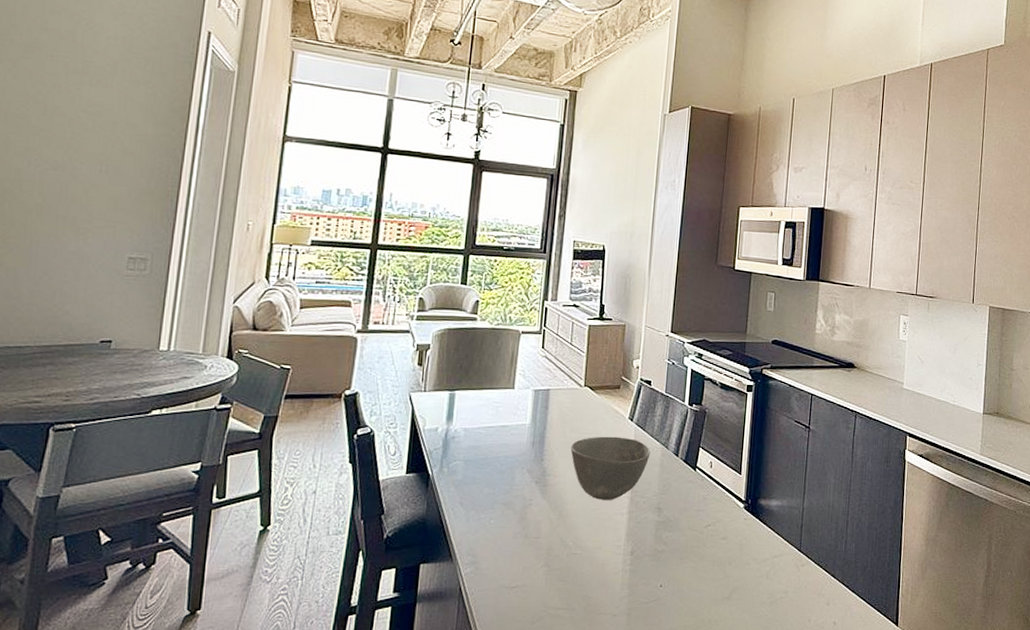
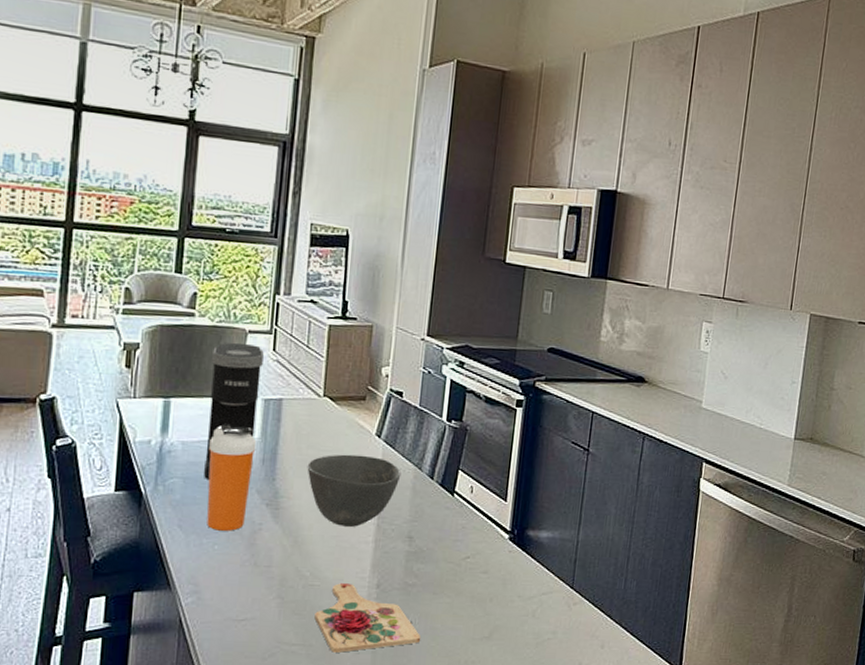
coffee maker: none [483,342,534,462] -> present [204,342,264,481]
shaker bottle: none [484,411,528,507] -> present [207,423,257,531]
cutting board: none [577,551,669,615] -> present [314,583,420,653]

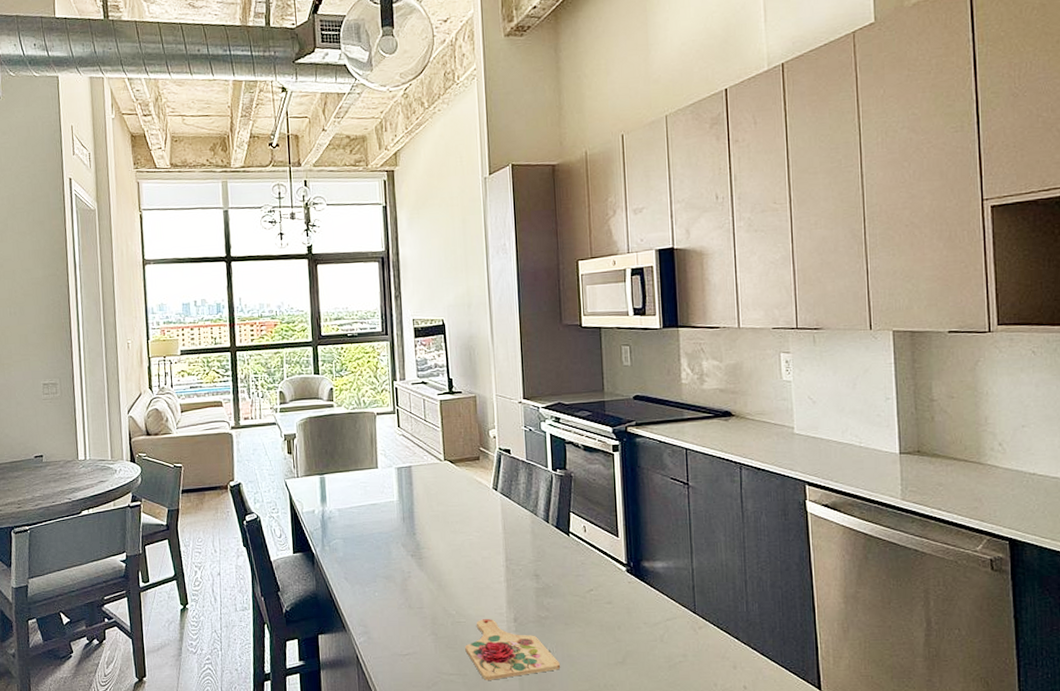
coffee maker: present [204,342,264,481] -> none [351,424,393,539]
shaker bottle: present [207,423,257,531] -> none [359,491,397,580]
bowl: present [307,454,401,527] -> none [439,507,520,570]

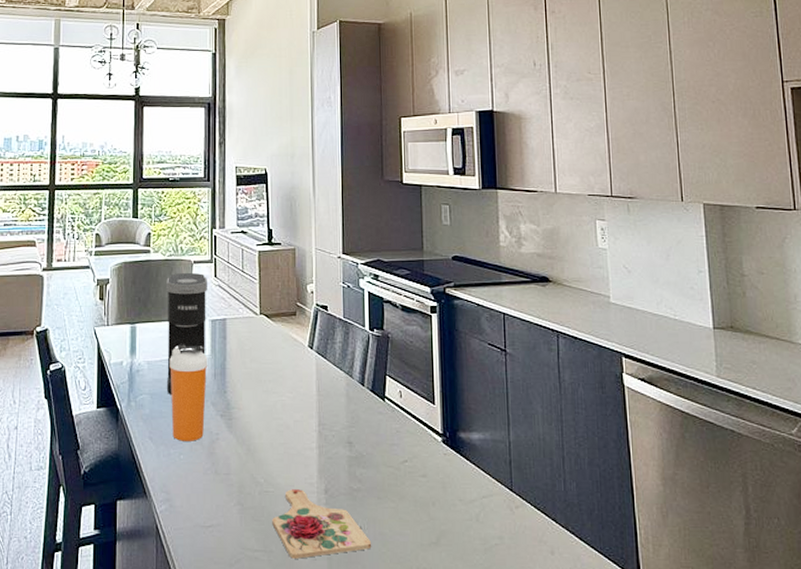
coffee maker: none [351,424,393,539] -> present [166,272,207,396]
shaker bottle: none [359,491,397,580] -> present [169,343,208,441]

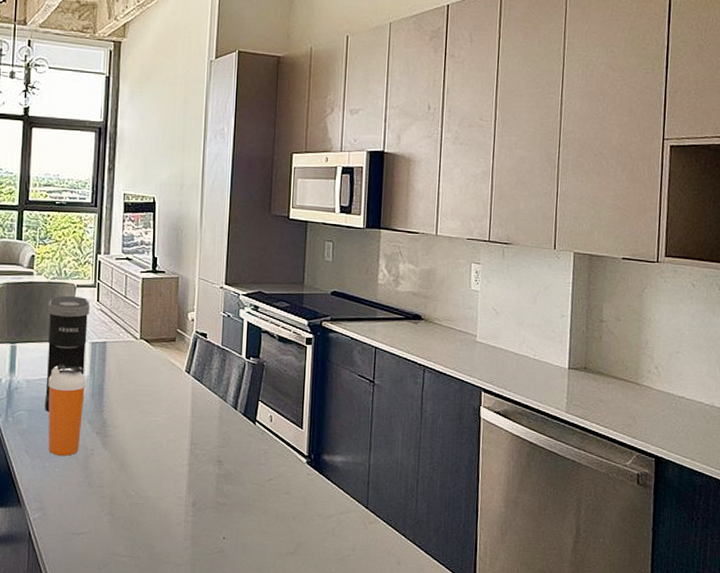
cutting board: present [272,489,371,559] -> none [140,502,233,564]

